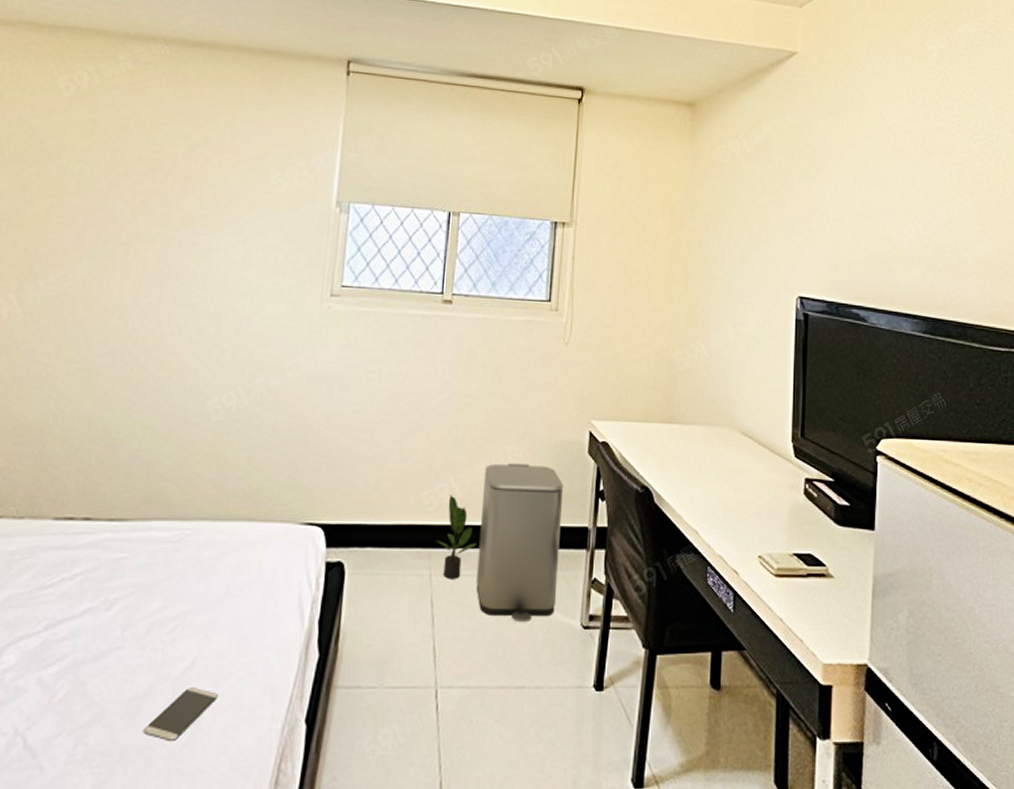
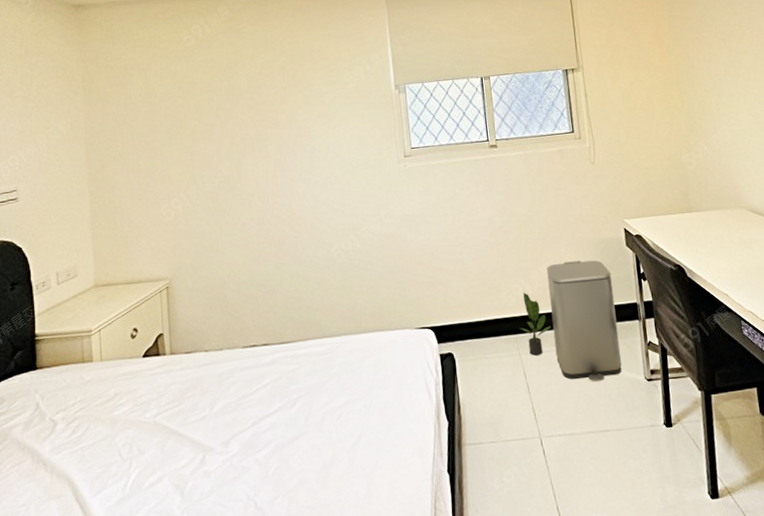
smartphone: present [143,688,217,742] -> none [334,455,381,496]

